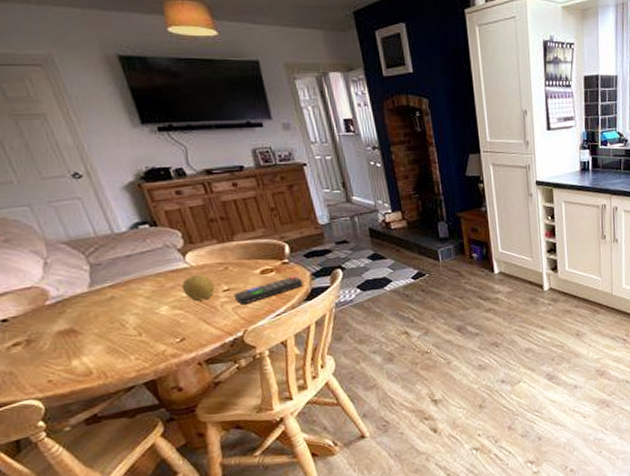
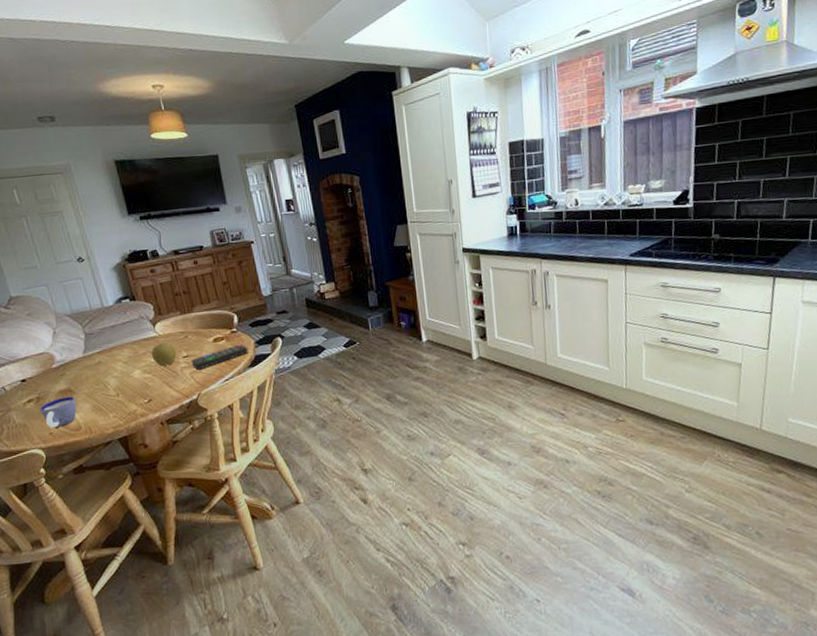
cup: none [31,337,84,375] -> present [39,396,76,428]

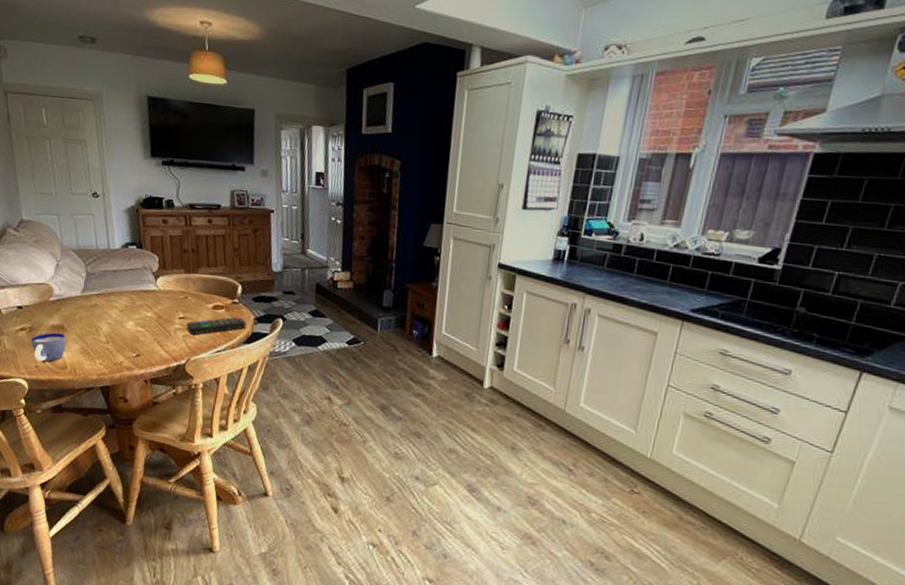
fruit: present [151,342,177,366] -> none [147,298,174,323]

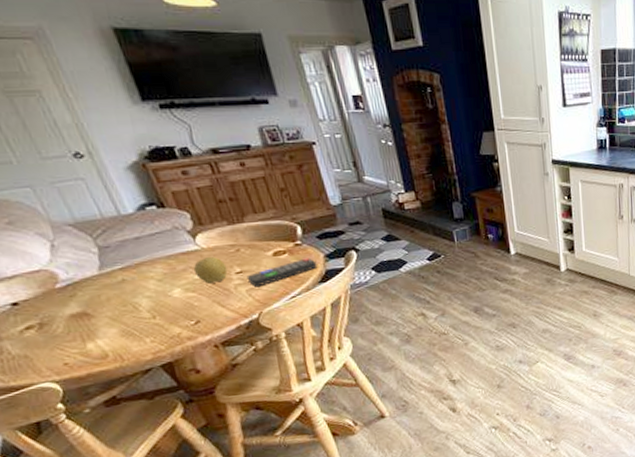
cup: present [30,332,66,362] -> none [45,320,99,358]
fruit: none [147,298,174,323] -> present [193,256,228,284]

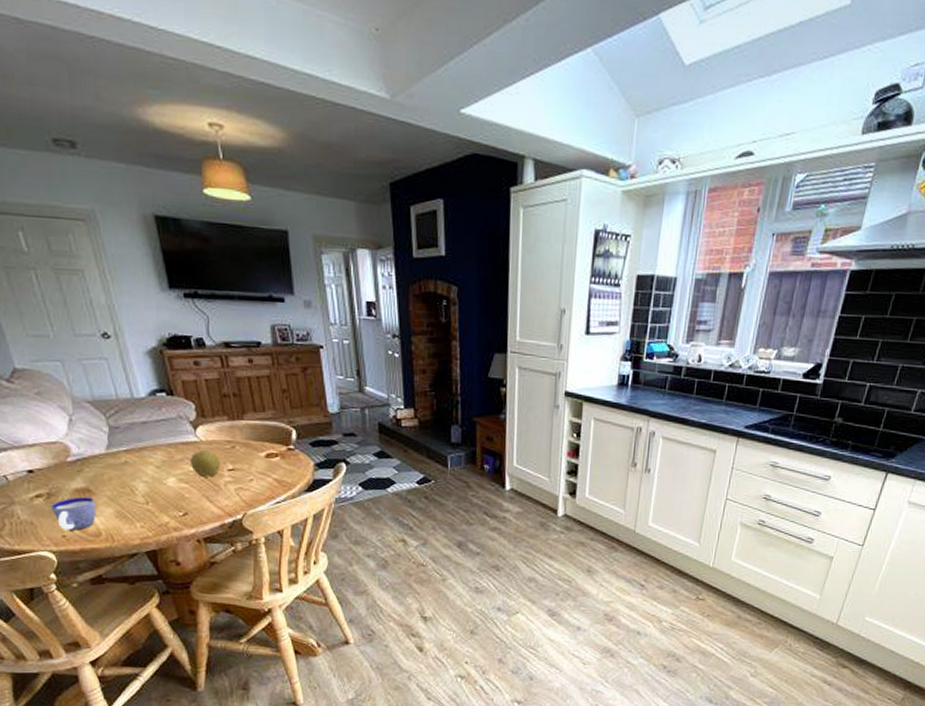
cup: none [45,320,99,358] -> present [50,496,96,531]
remote control: present [246,258,318,288] -> none [237,464,306,487]

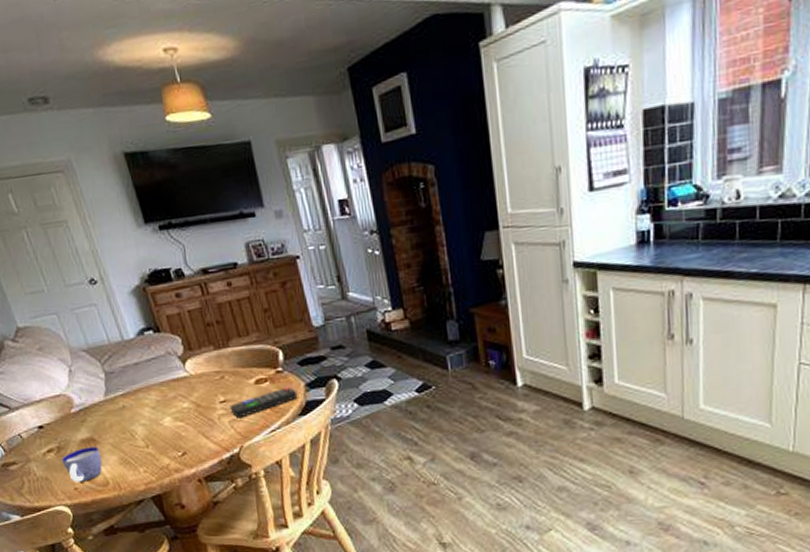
fruit: present [189,449,221,477] -> none [182,383,213,413]
remote control: none [237,464,306,487] -> present [229,387,298,419]

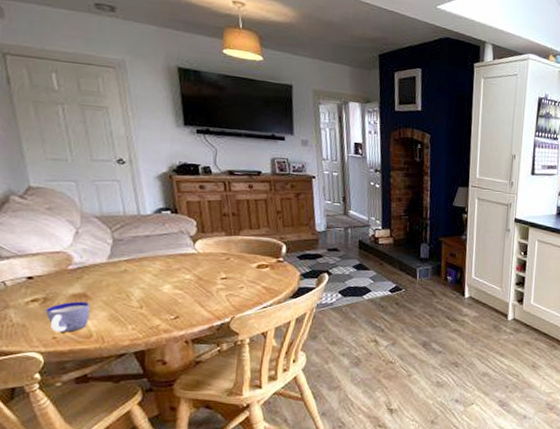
remote control: present [229,387,298,419] -> none [229,274,293,294]

